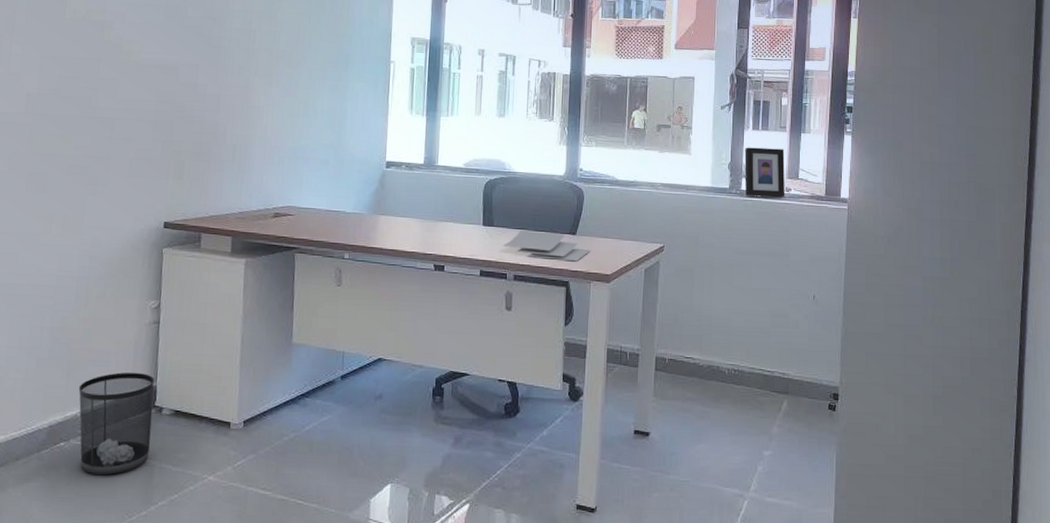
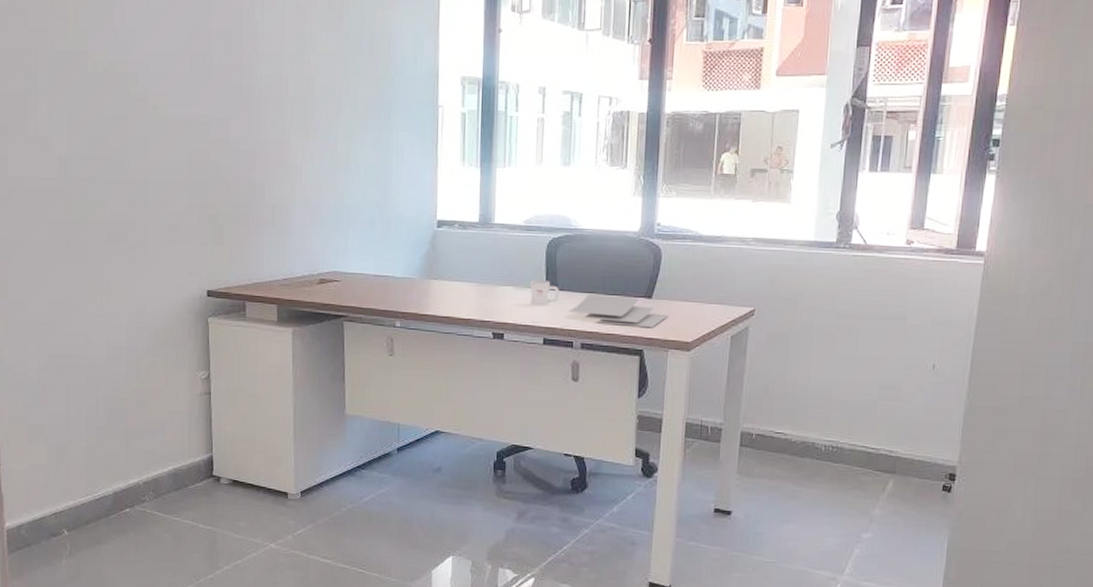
waste bin: present [78,372,155,476] -> none [138,442,211,541]
mug: none [468,217,495,241] -> present [529,280,559,306]
picture frame: present [744,147,786,198] -> none [856,192,908,252]

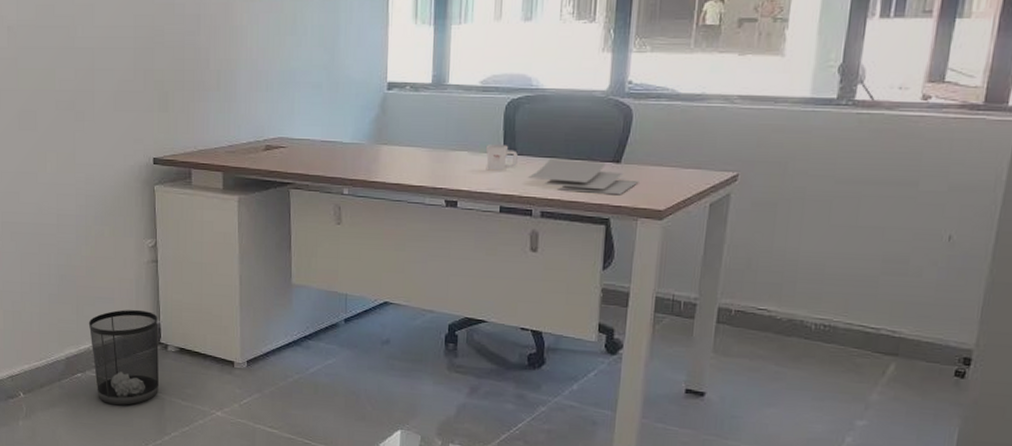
waste bin: none [138,442,211,541] -> present [88,309,159,406]

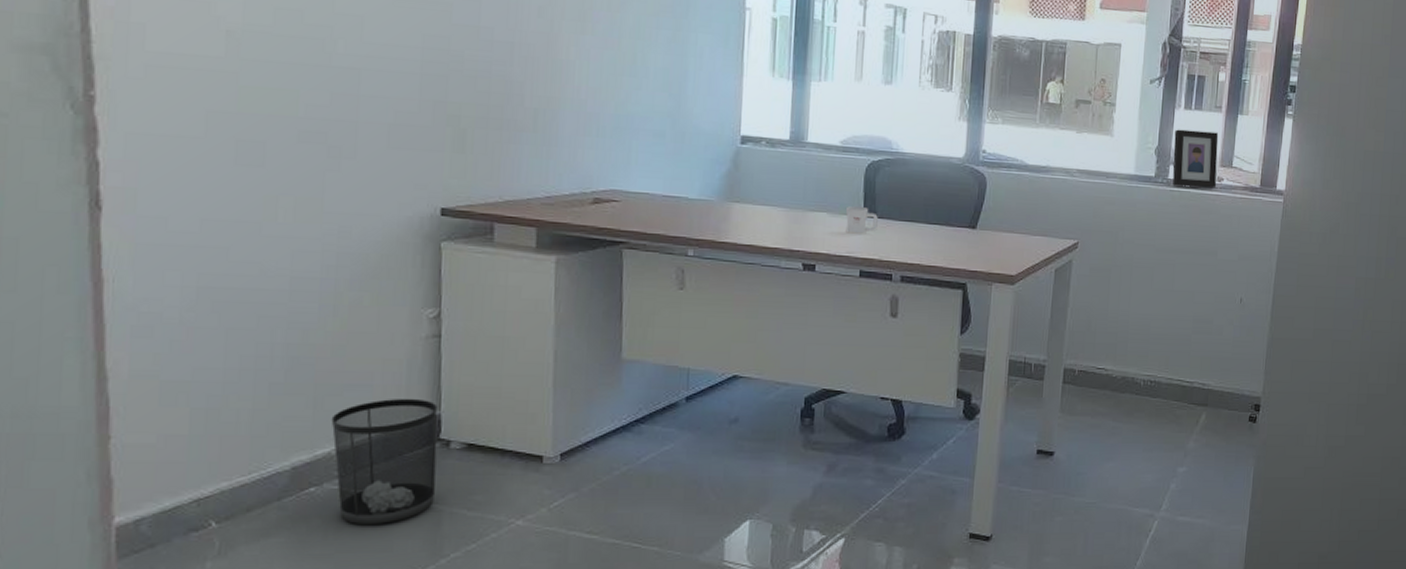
papers: present [527,158,639,195] -> none [887,222,993,261]
picture frame: none [860,42,927,109] -> present [1173,129,1219,189]

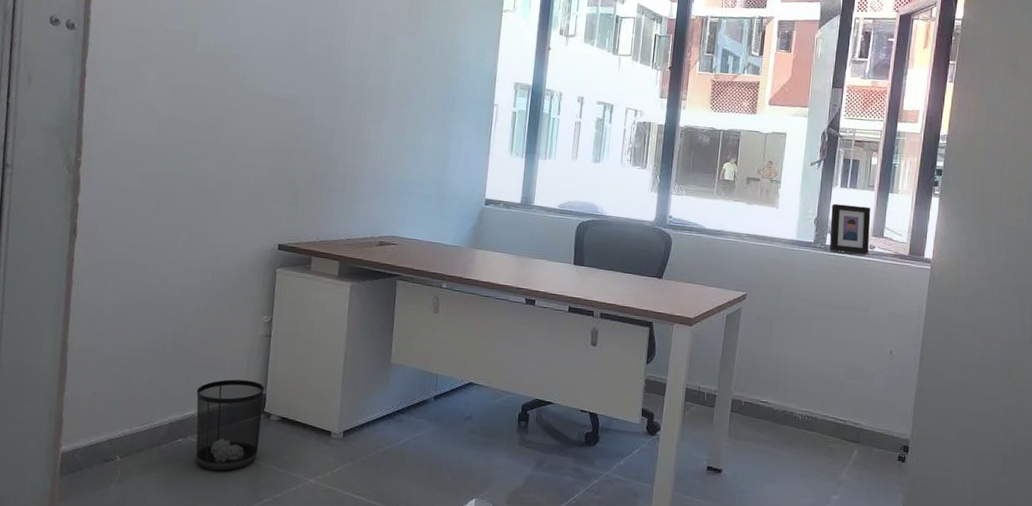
mug: present [845,206,878,235] -> none [559,256,585,279]

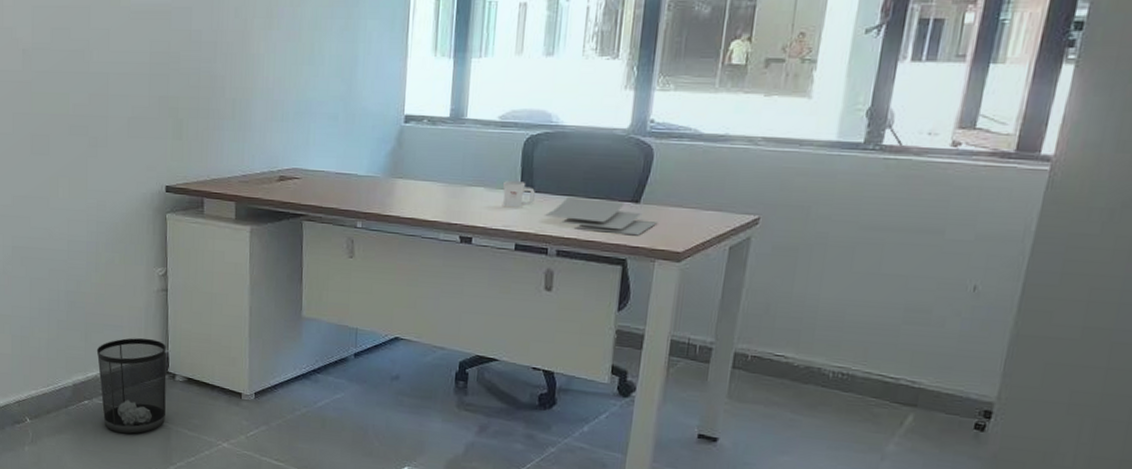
mug: none [559,256,585,279] -> present [502,181,535,209]
papers: none [591,270,675,304] -> present [543,196,658,236]
picture frame: present [829,204,871,255] -> none [888,85,959,155]

